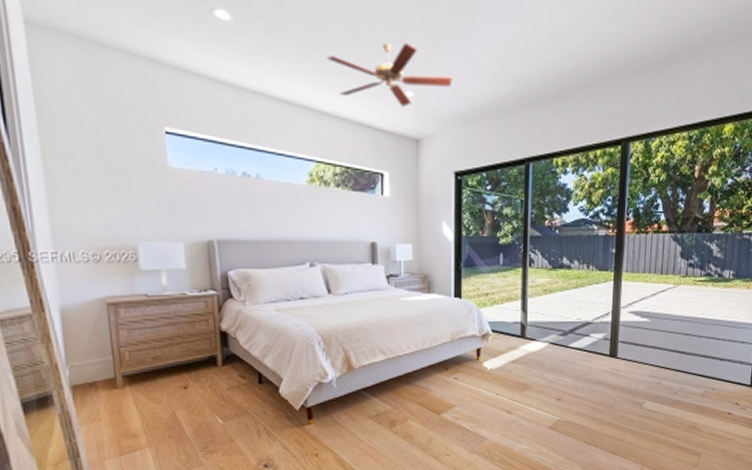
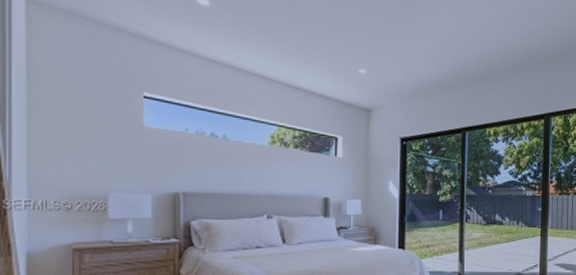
ceiling fan: present [327,42,453,107] -> none [292,29,400,82]

